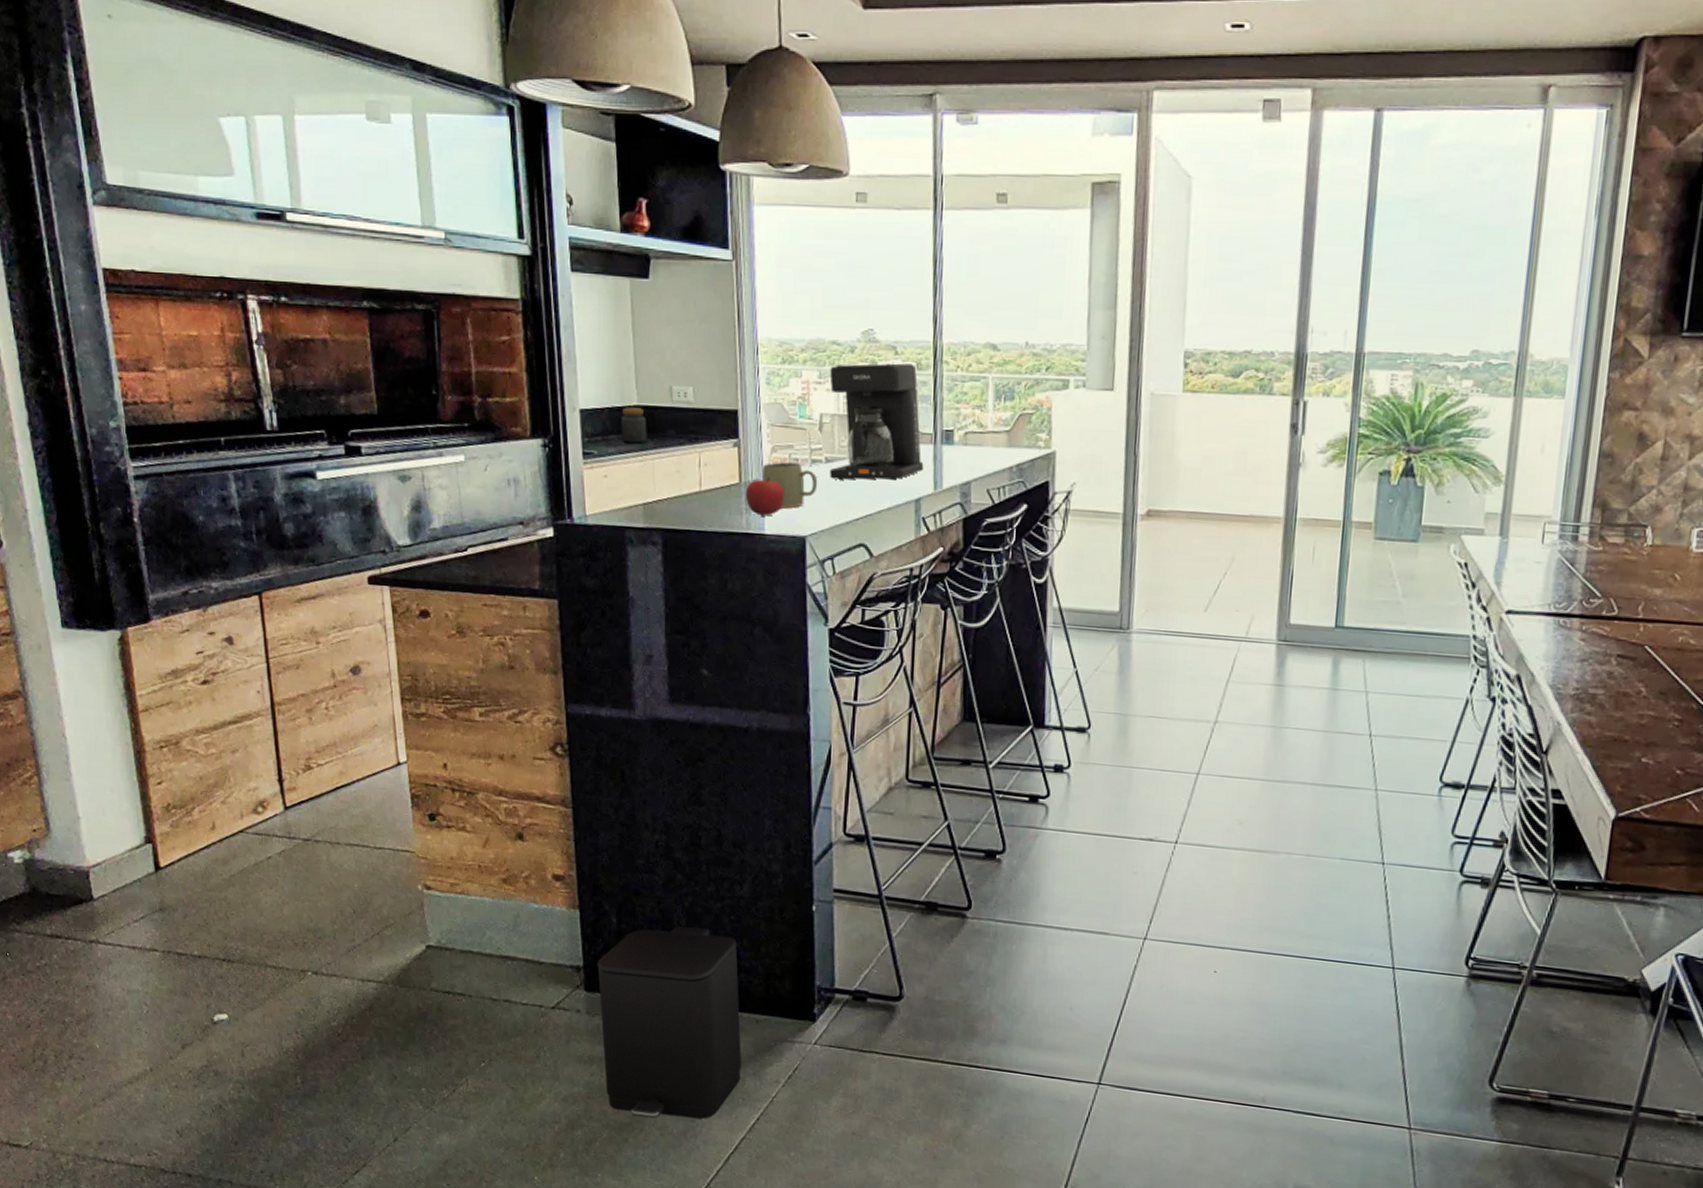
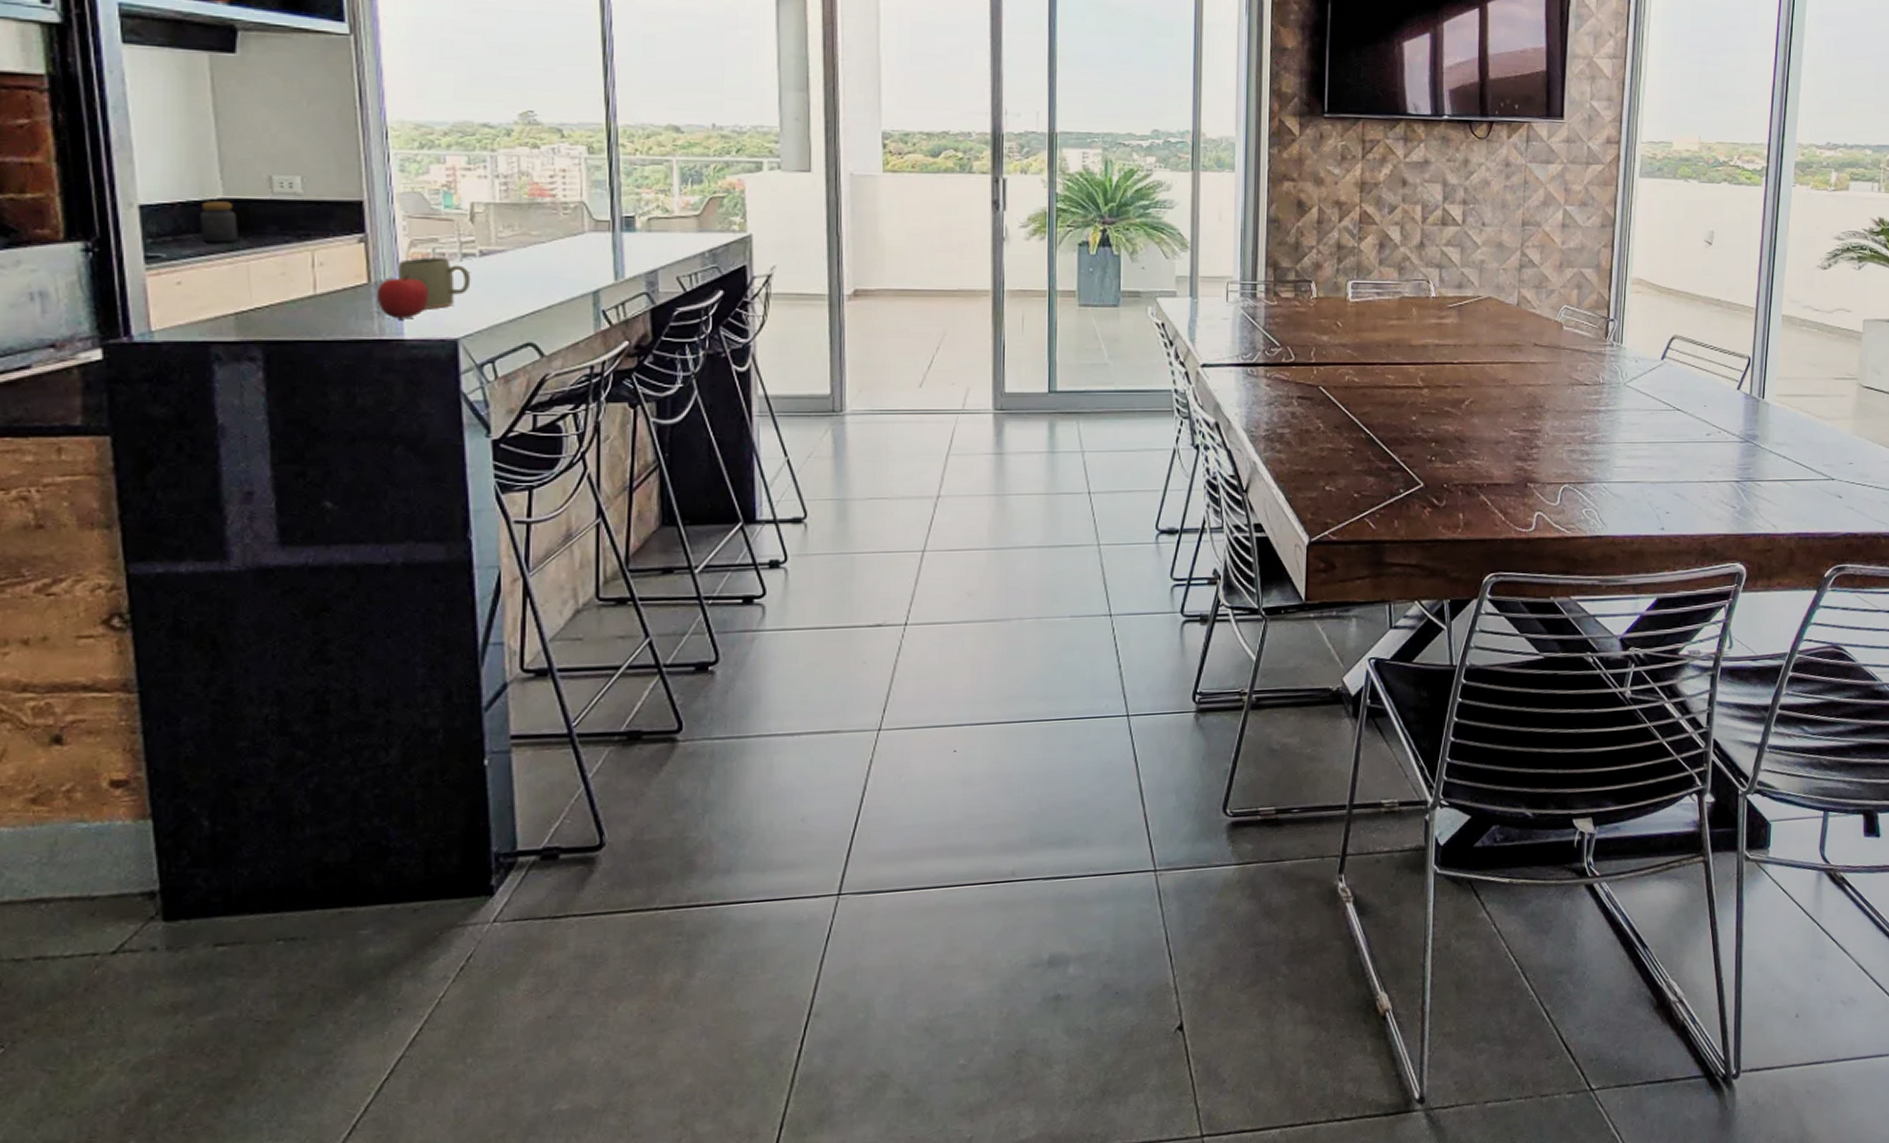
pedal bin: present [597,926,742,1119] -> none [181,810,396,1067]
coffee maker: present [829,363,924,480] -> none [481,147,601,274]

